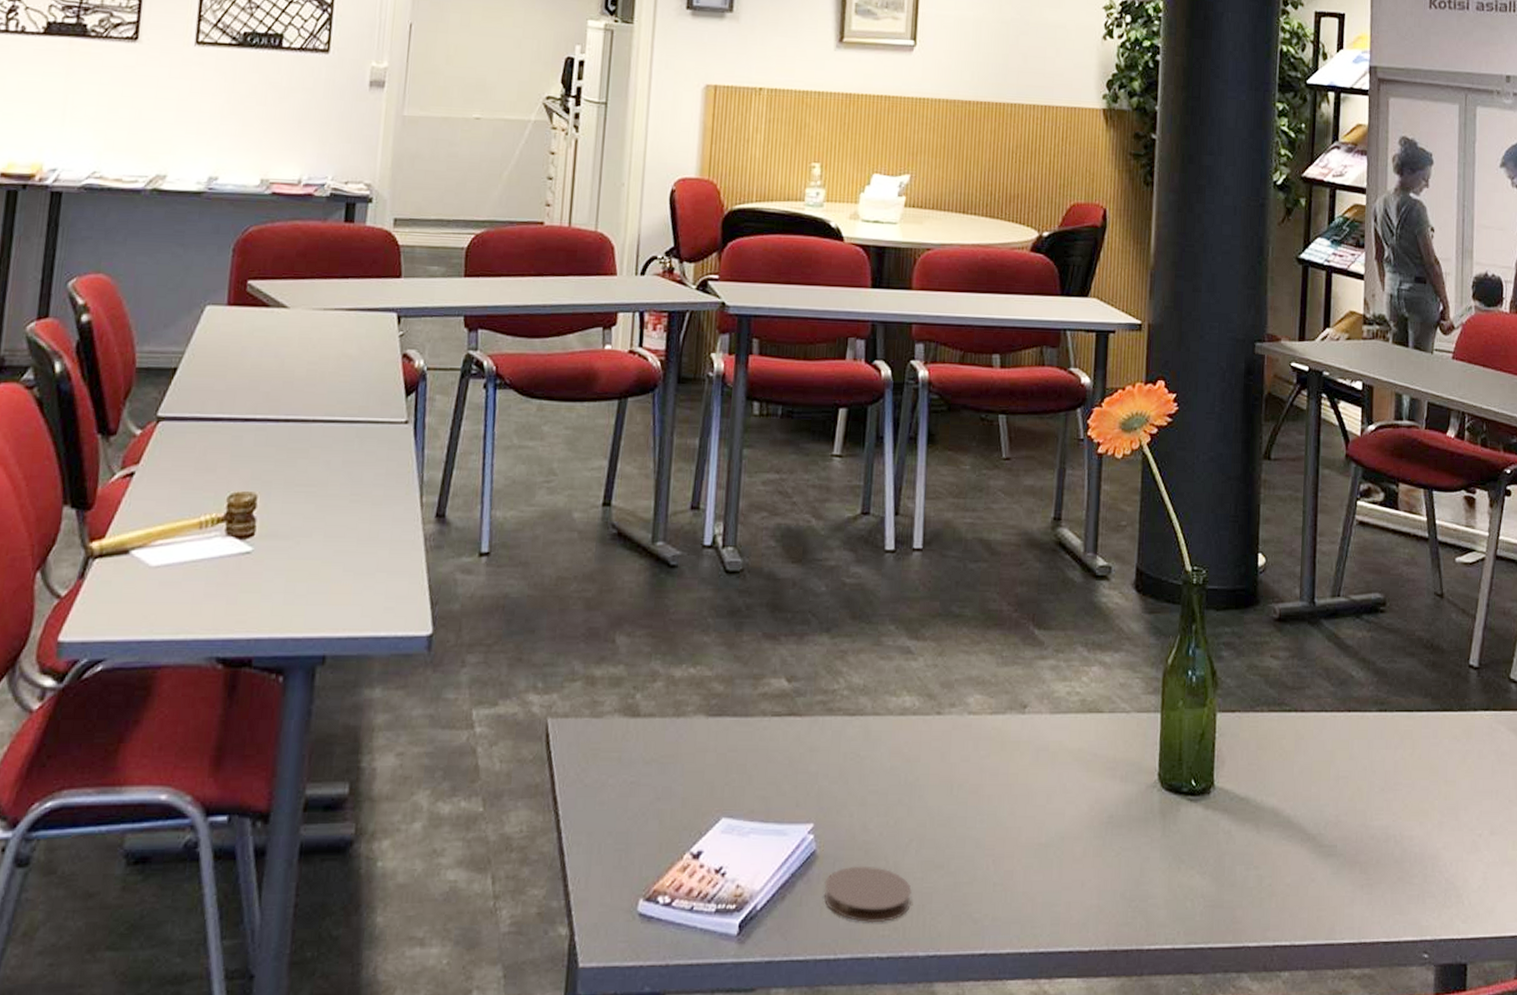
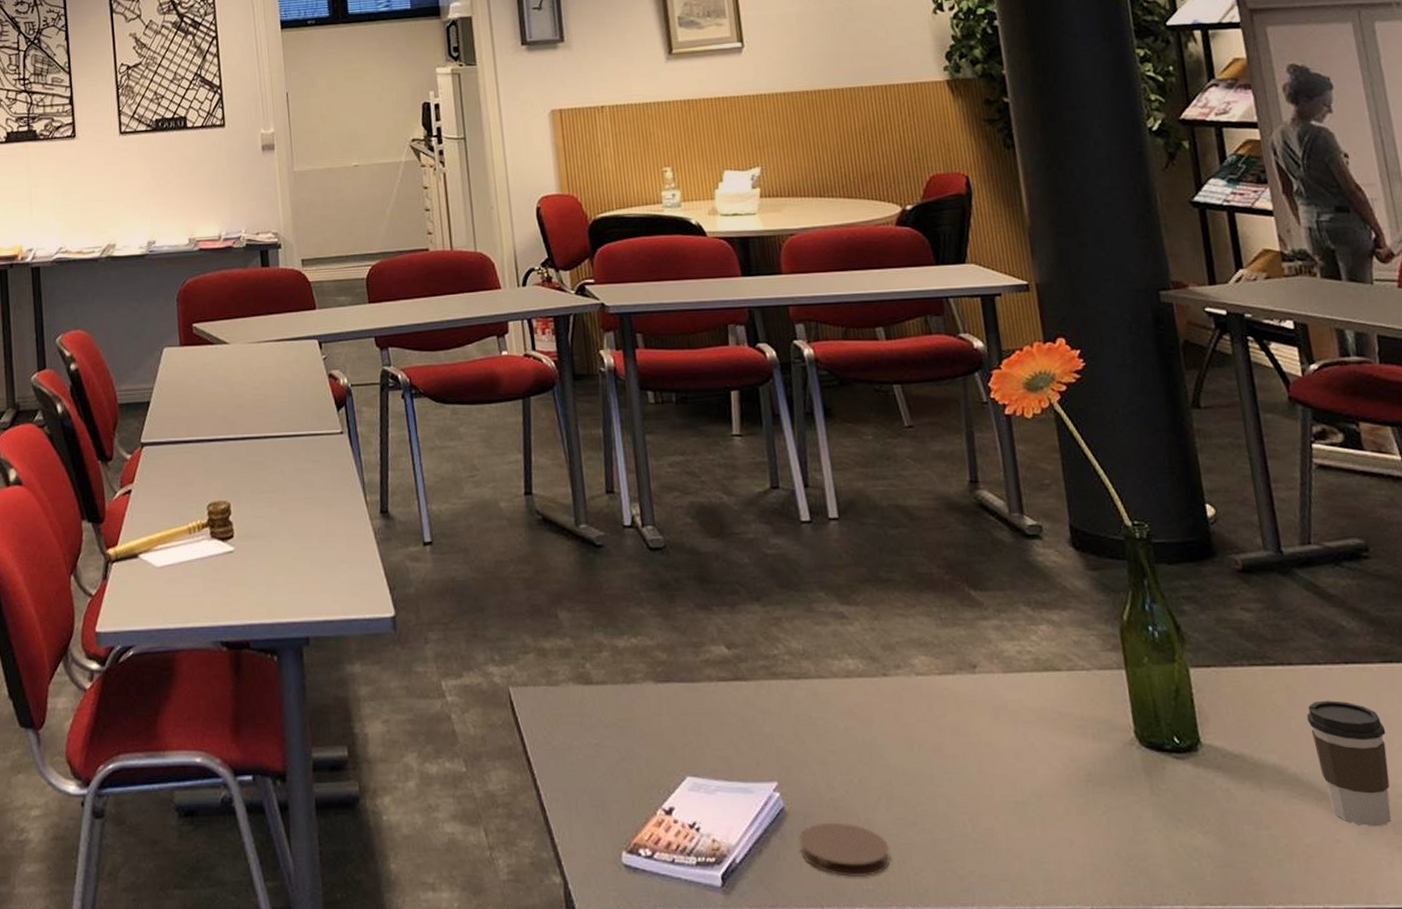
coffee cup: none [1308,746,1370,867] -> present [1306,700,1391,827]

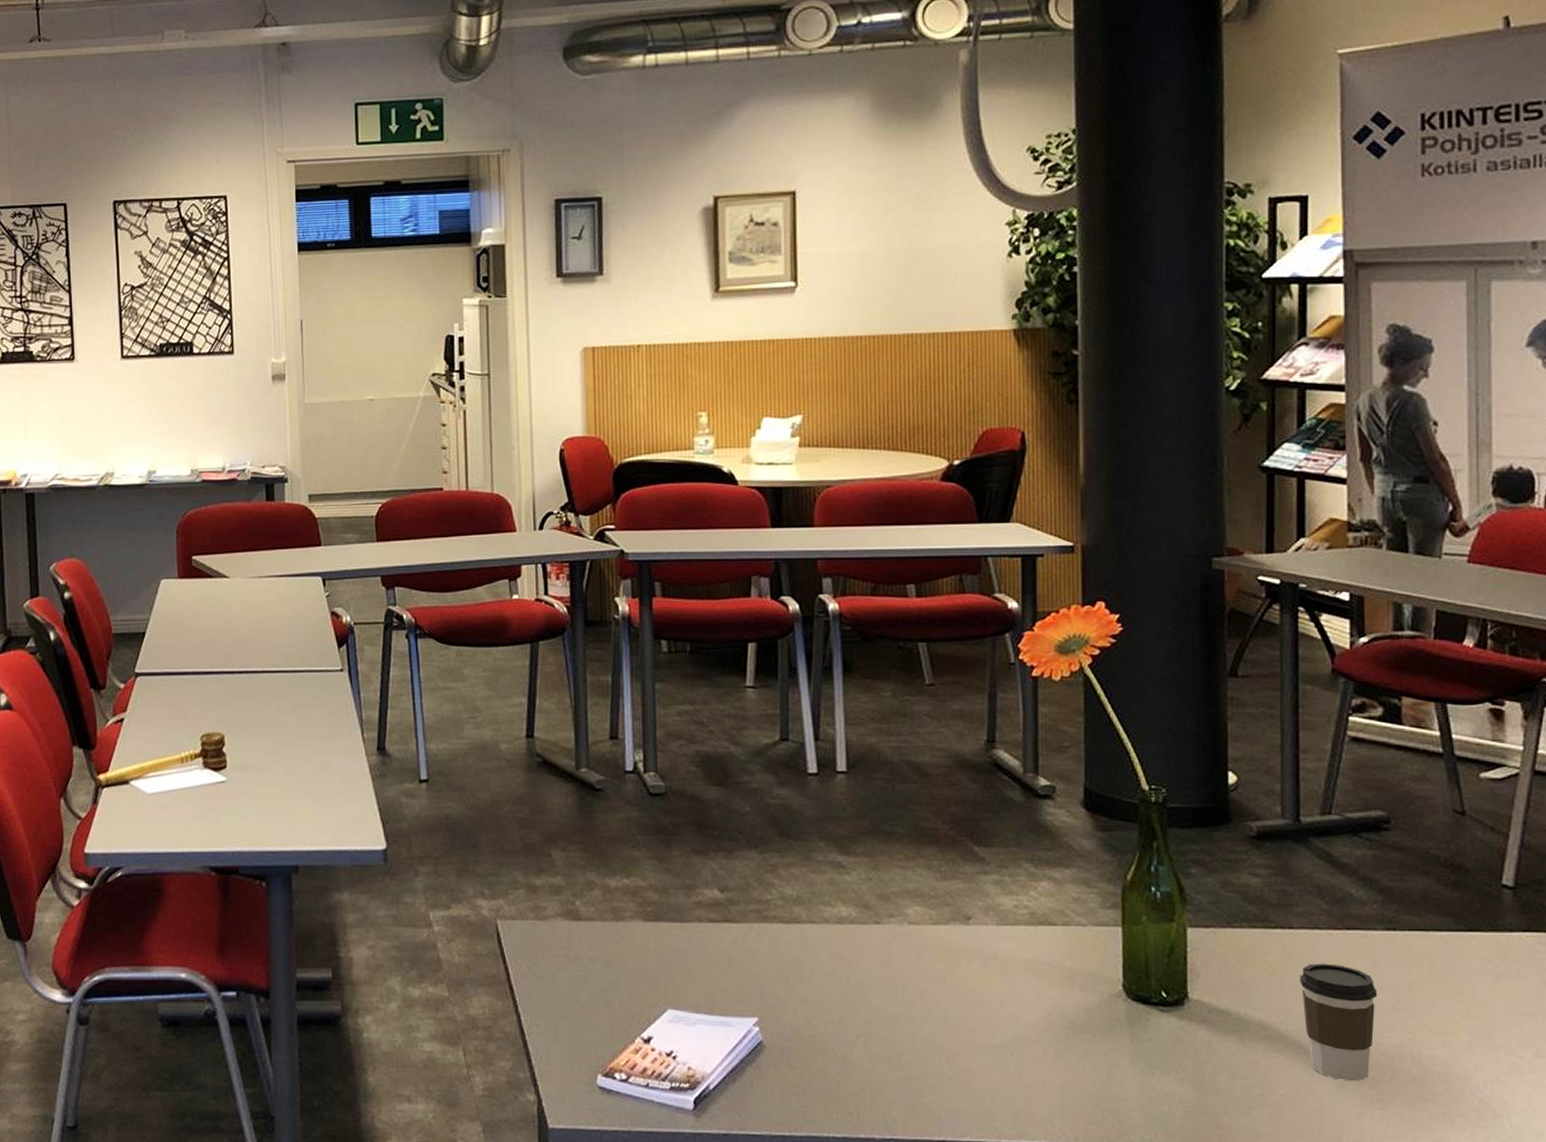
coaster: present [798,822,891,878] -> none [774,1056,863,1108]

